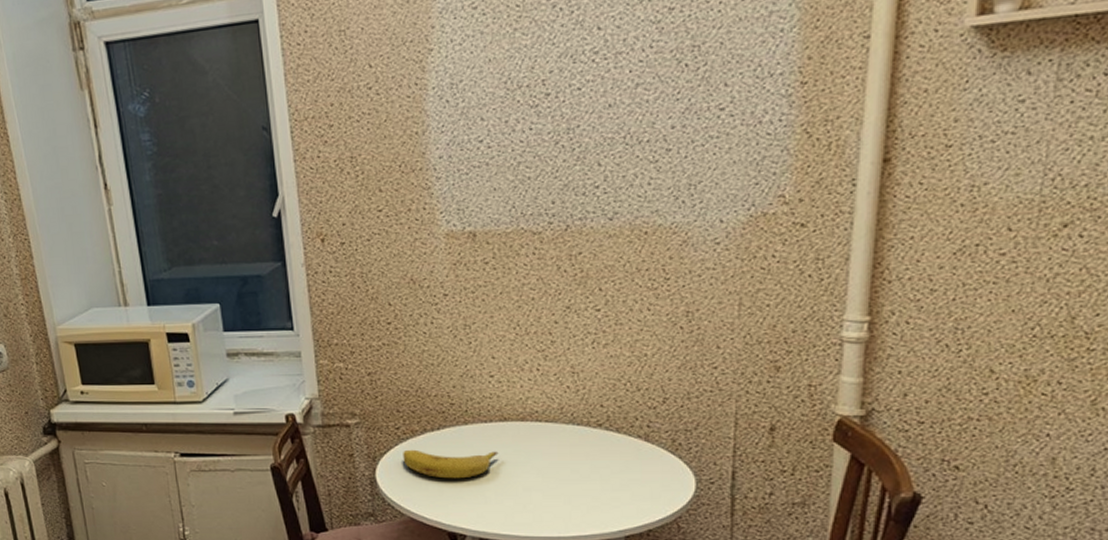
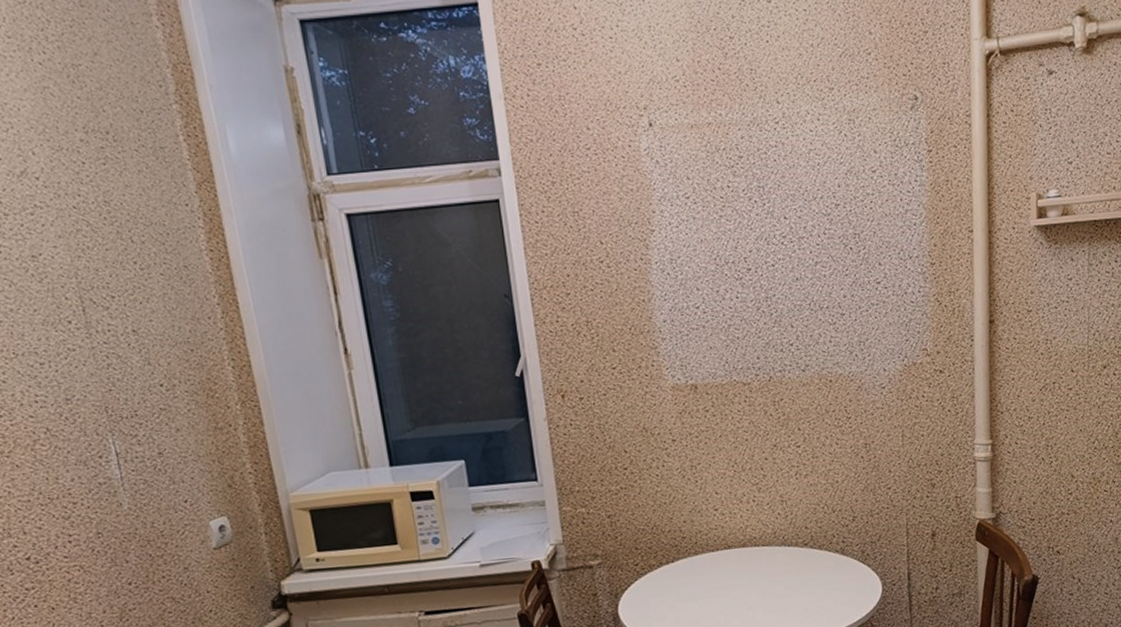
fruit: present [403,449,499,479] -> none [642,576,725,607]

